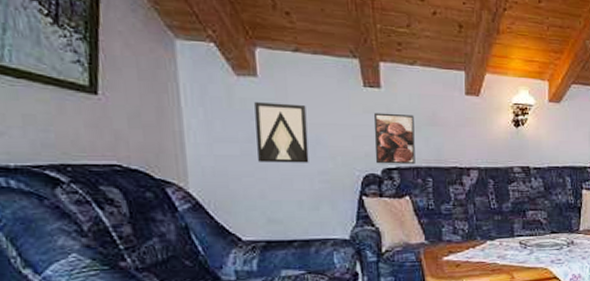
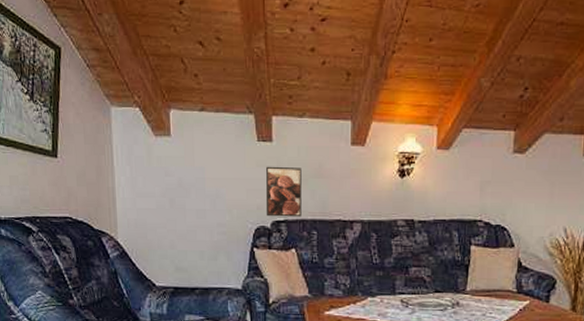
wall art: present [254,102,309,163] -> none [168,160,210,216]

